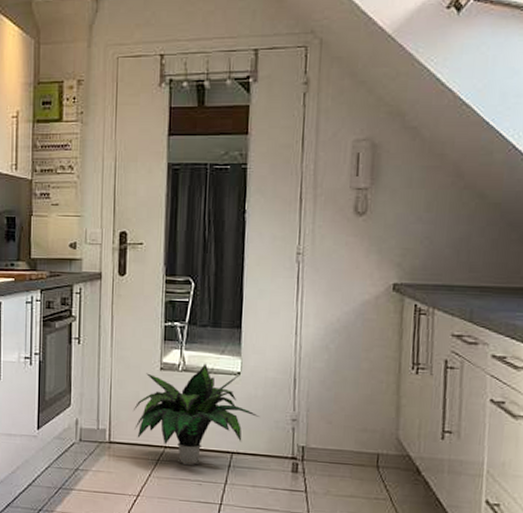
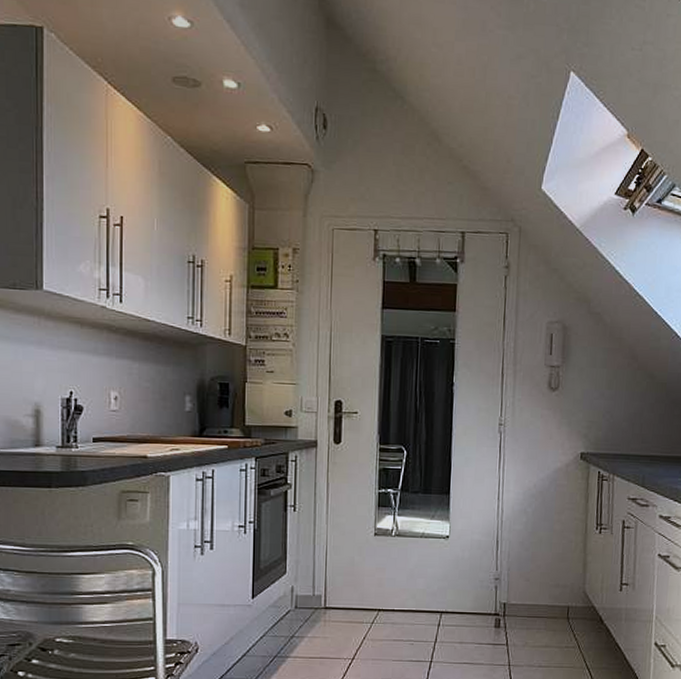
potted plant: present [132,363,259,465] -> none [347,528,466,626]

